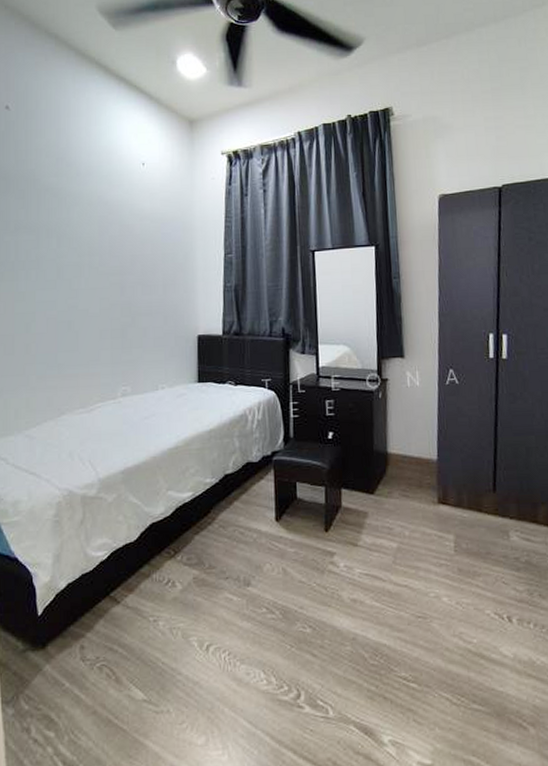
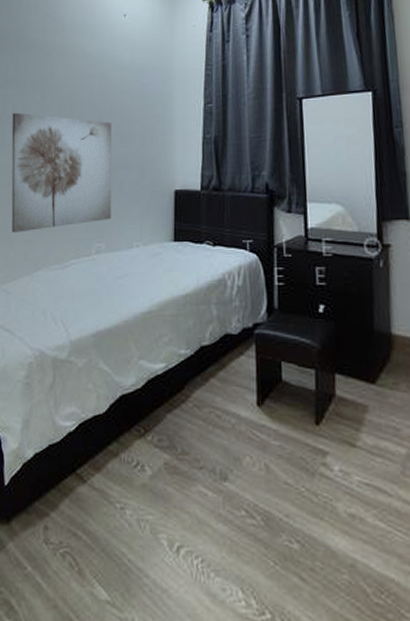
wall art: none [26,259,136,380] -> present [11,112,112,233]

